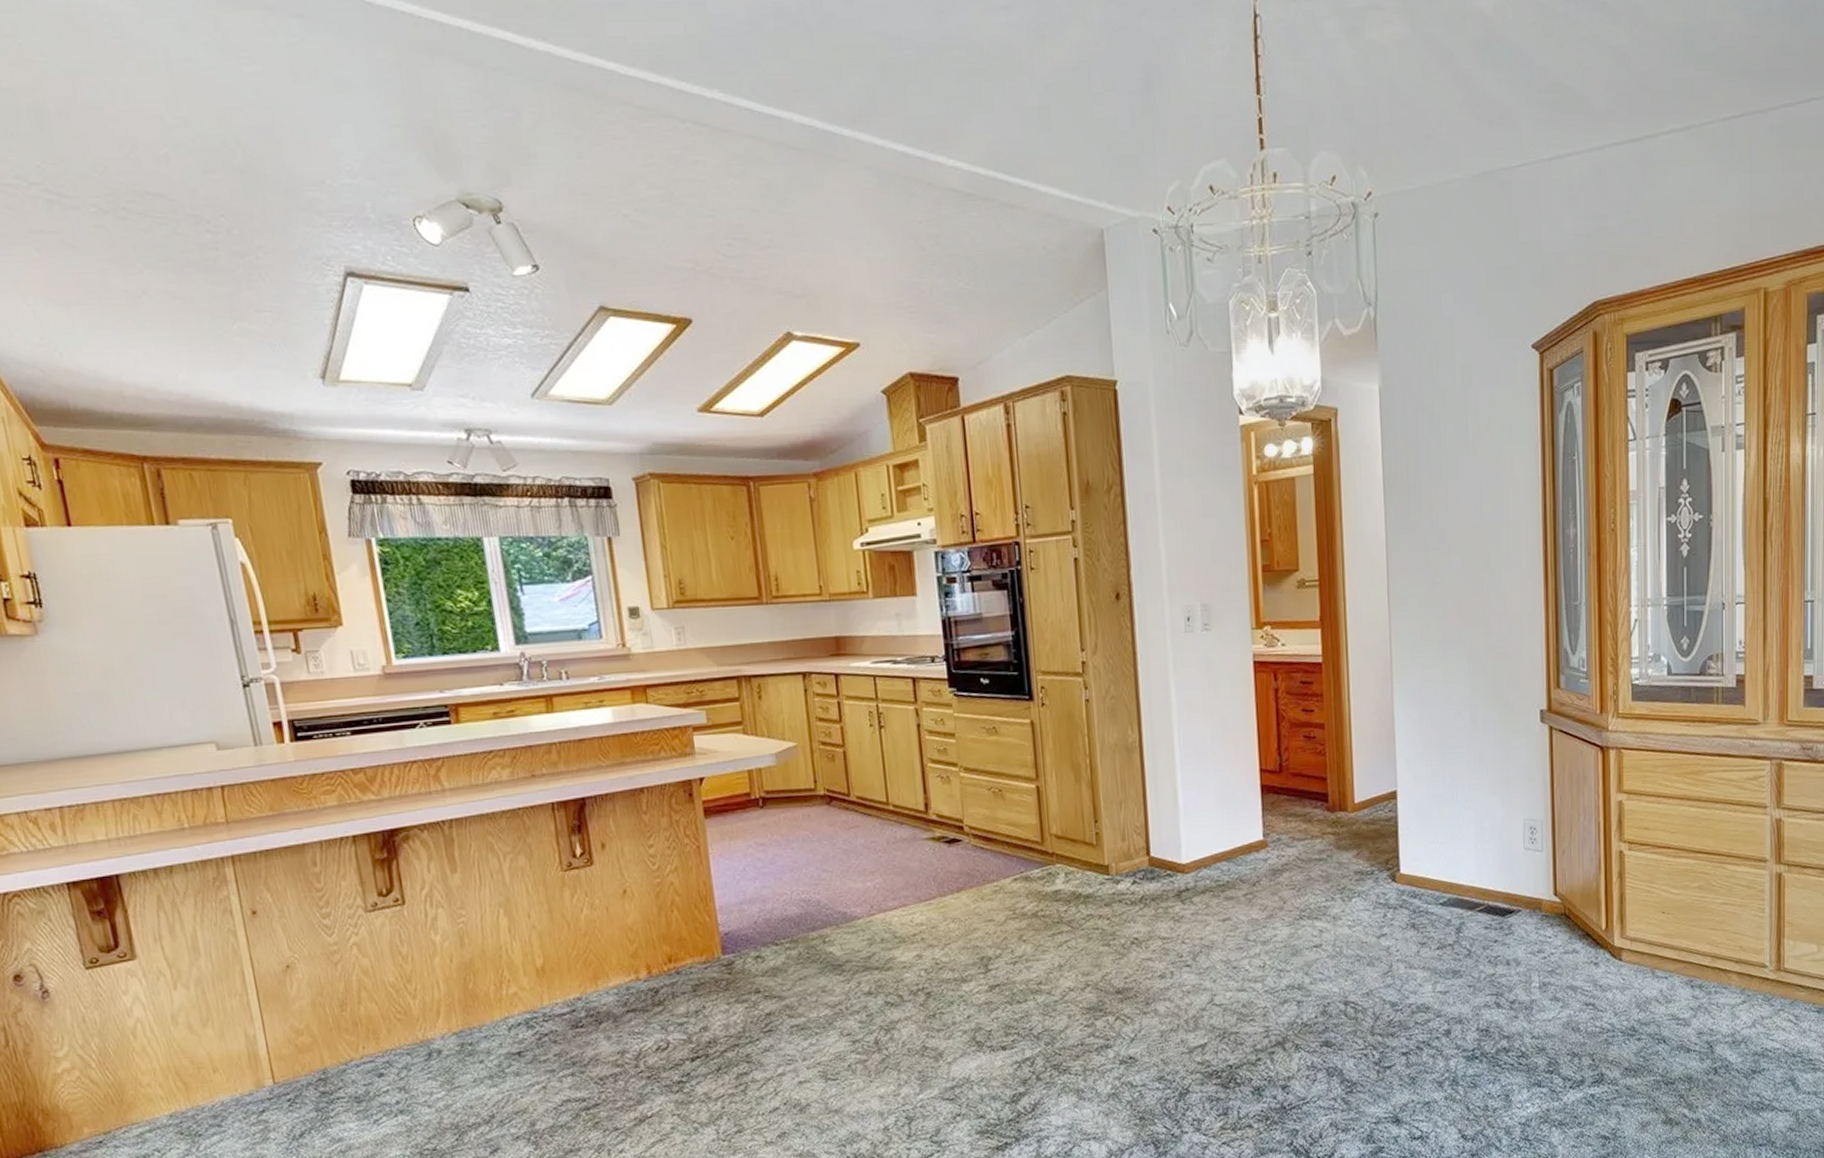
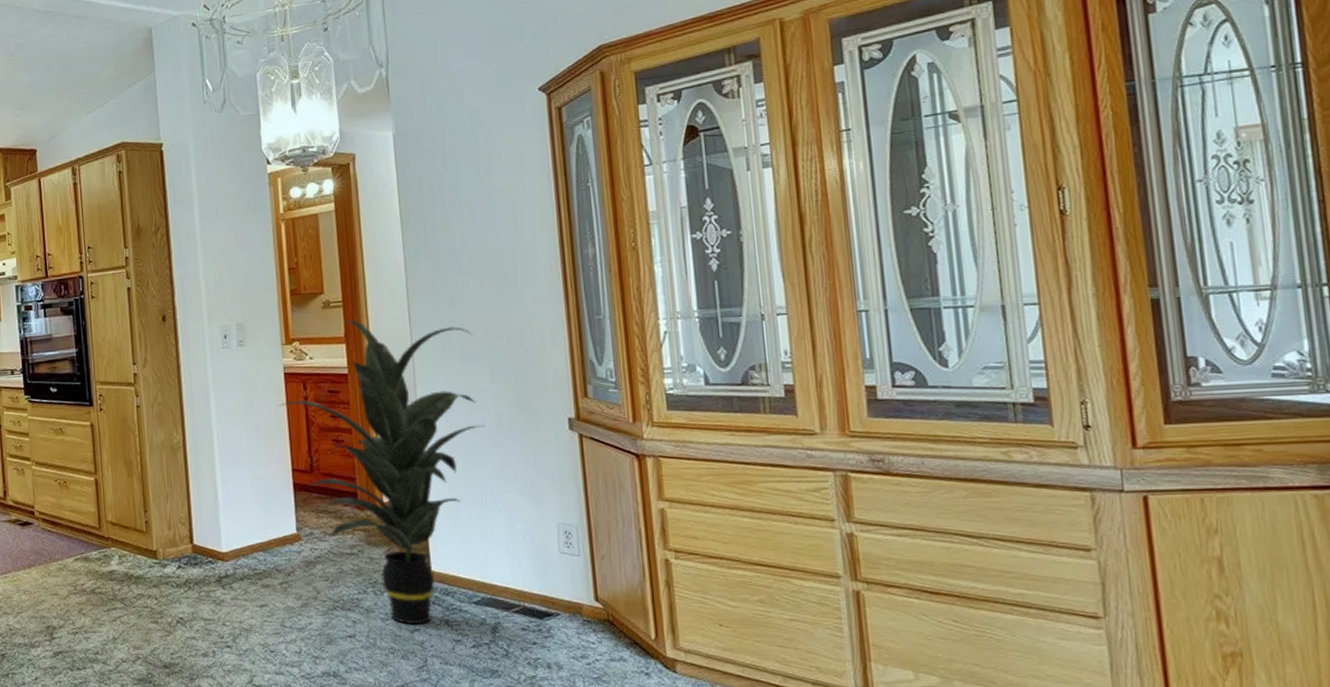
indoor plant: none [1245,601,1460,930] -> present [277,319,485,625]

